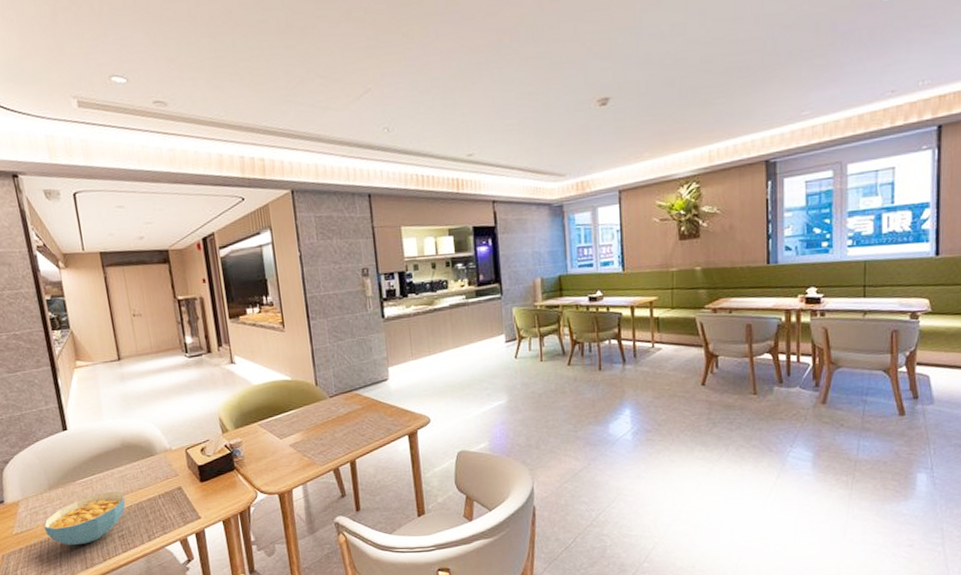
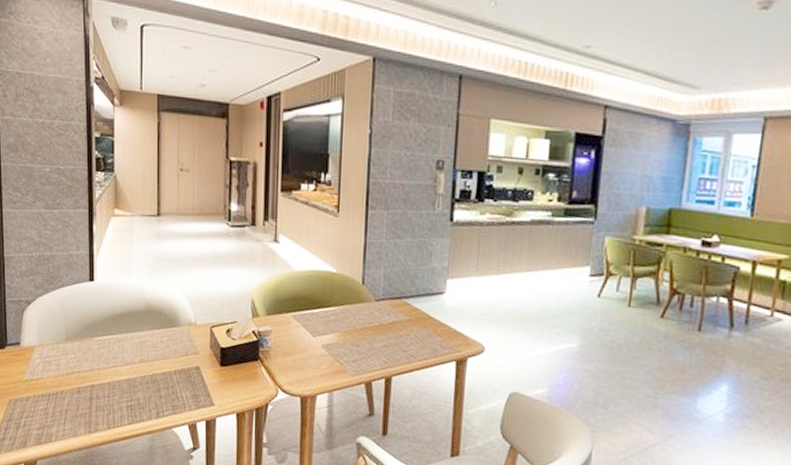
cereal bowl: present [43,491,126,546] -> none [54,355,140,407]

